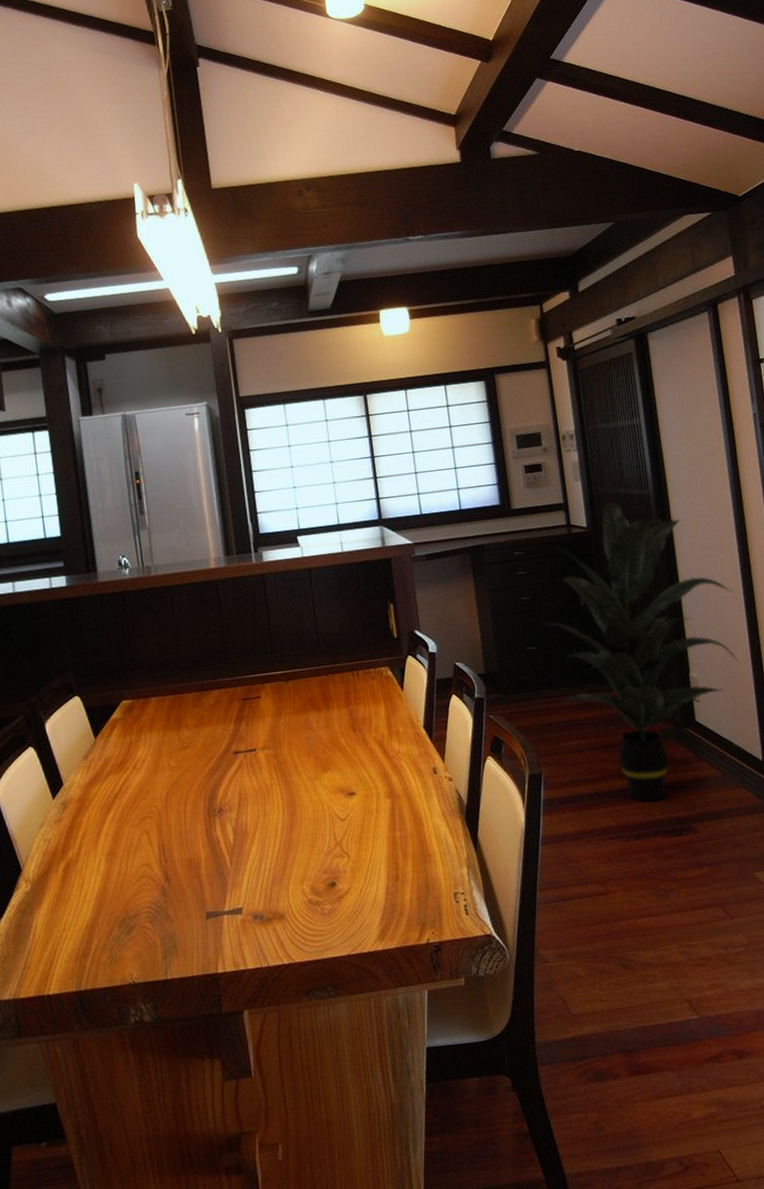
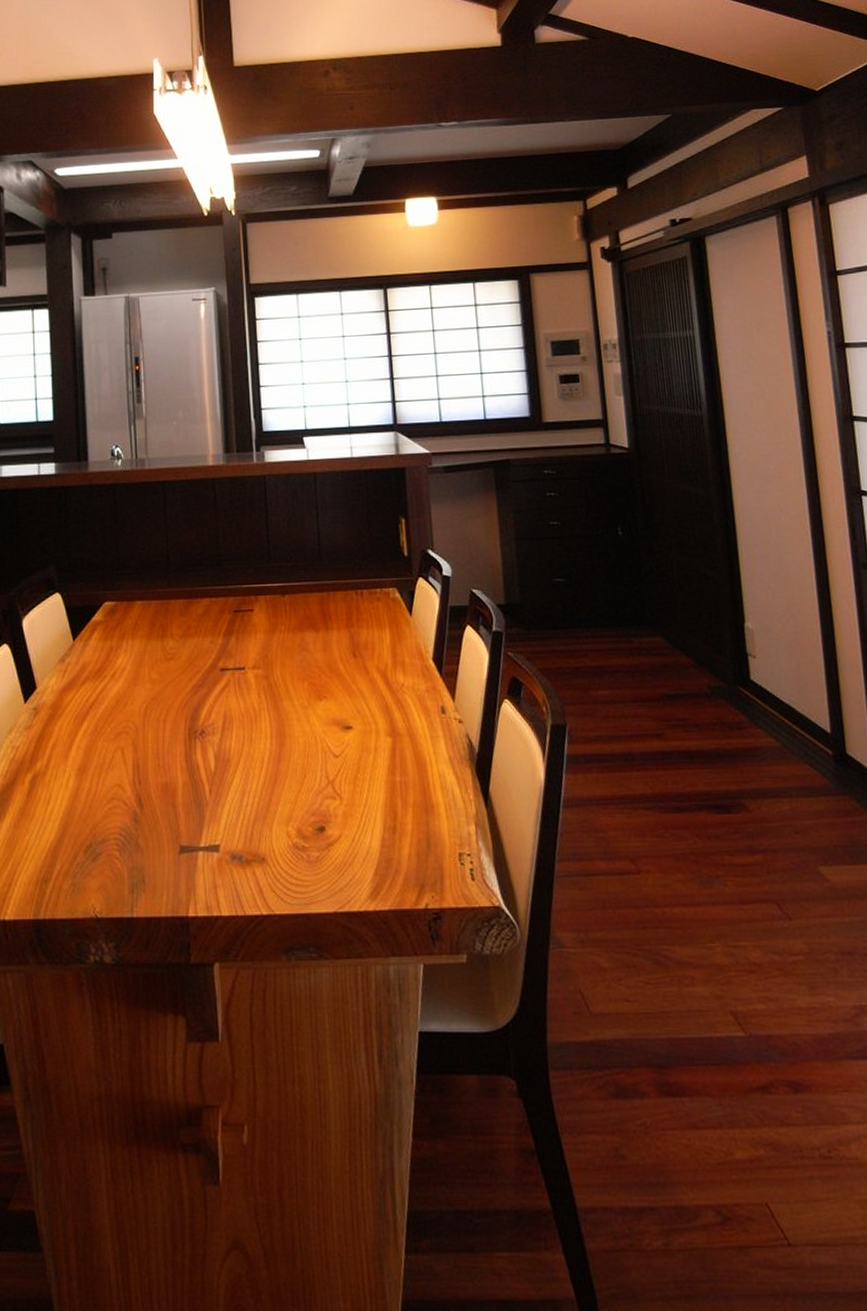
indoor plant: present [543,502,739,802] -> none [574,422,805,769]

